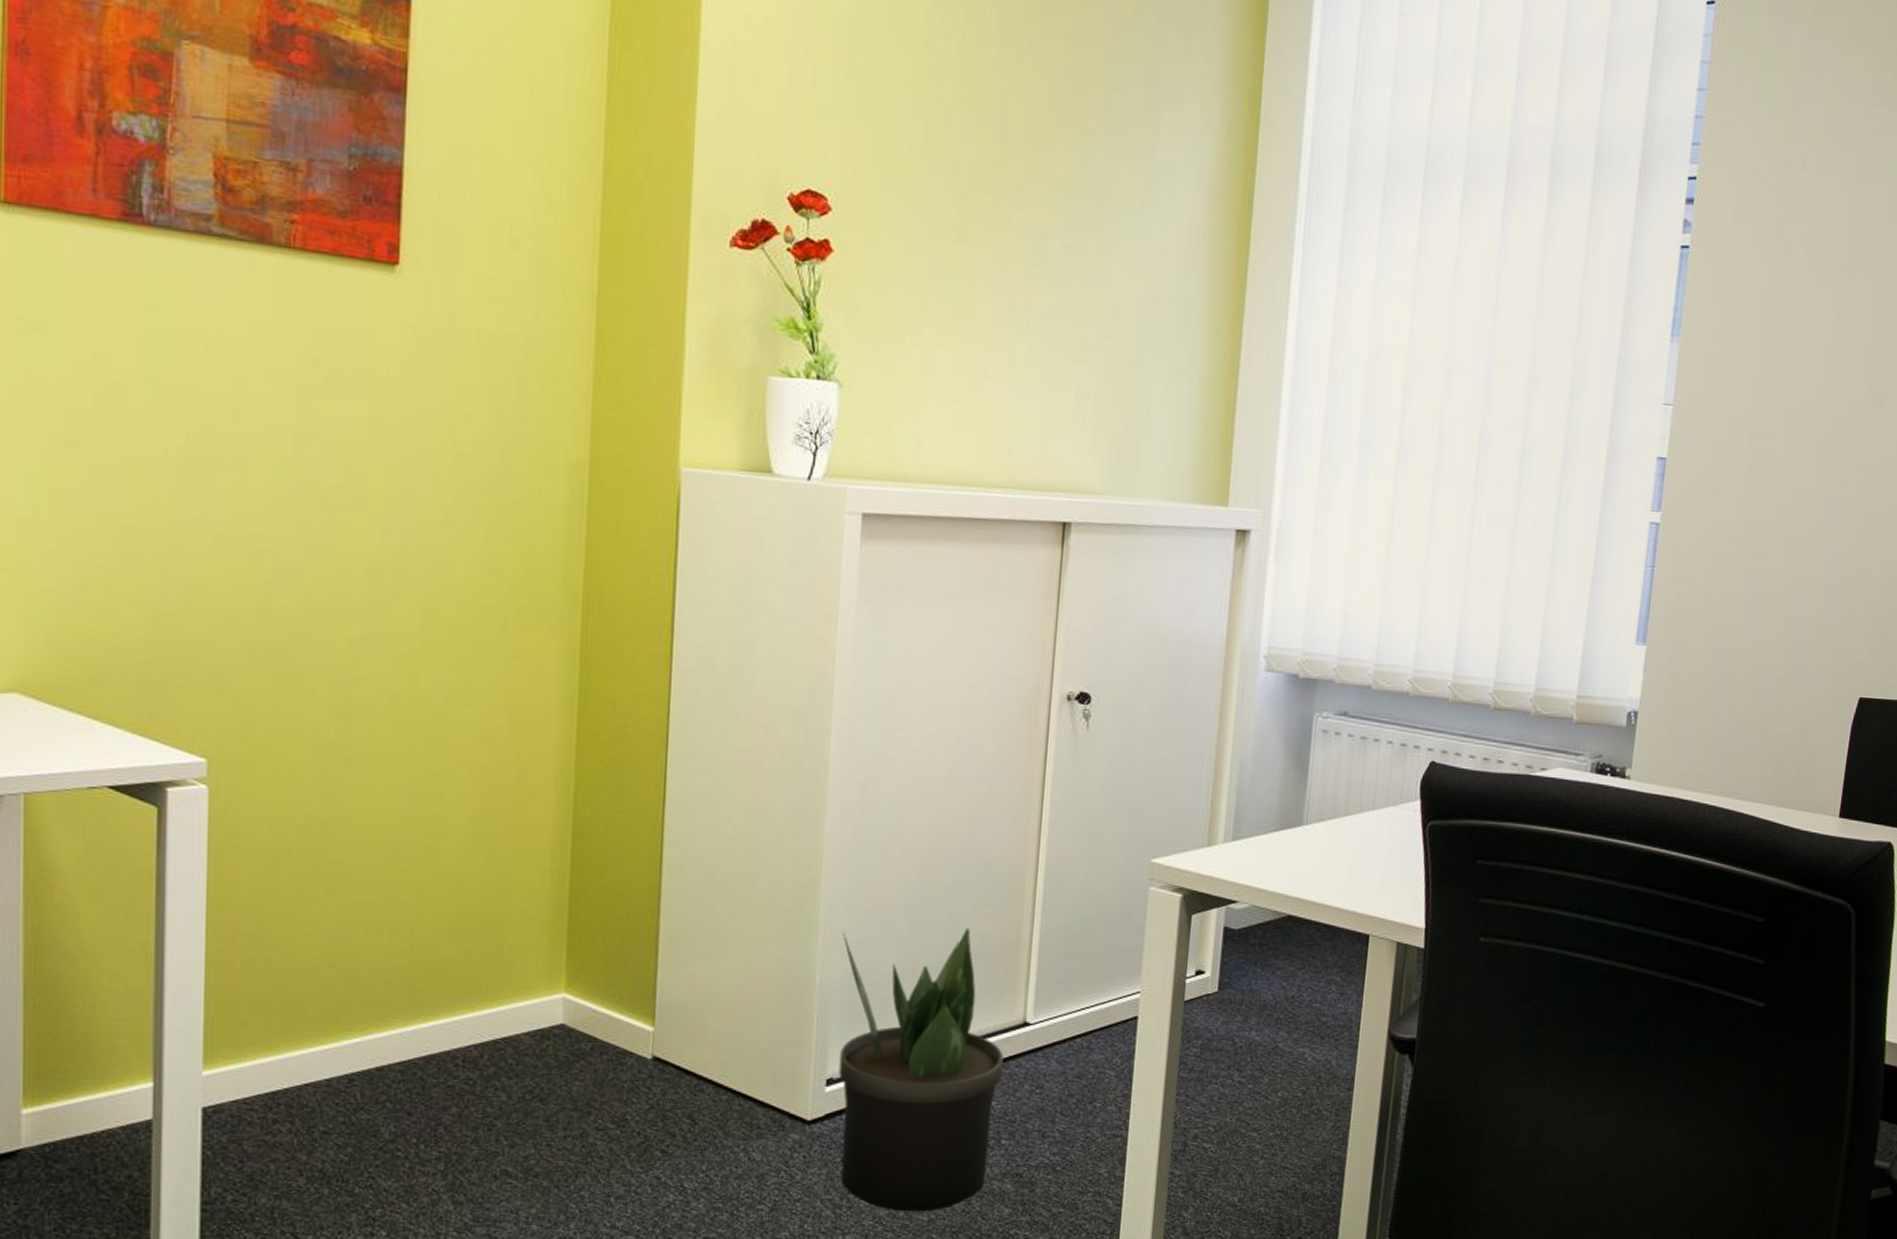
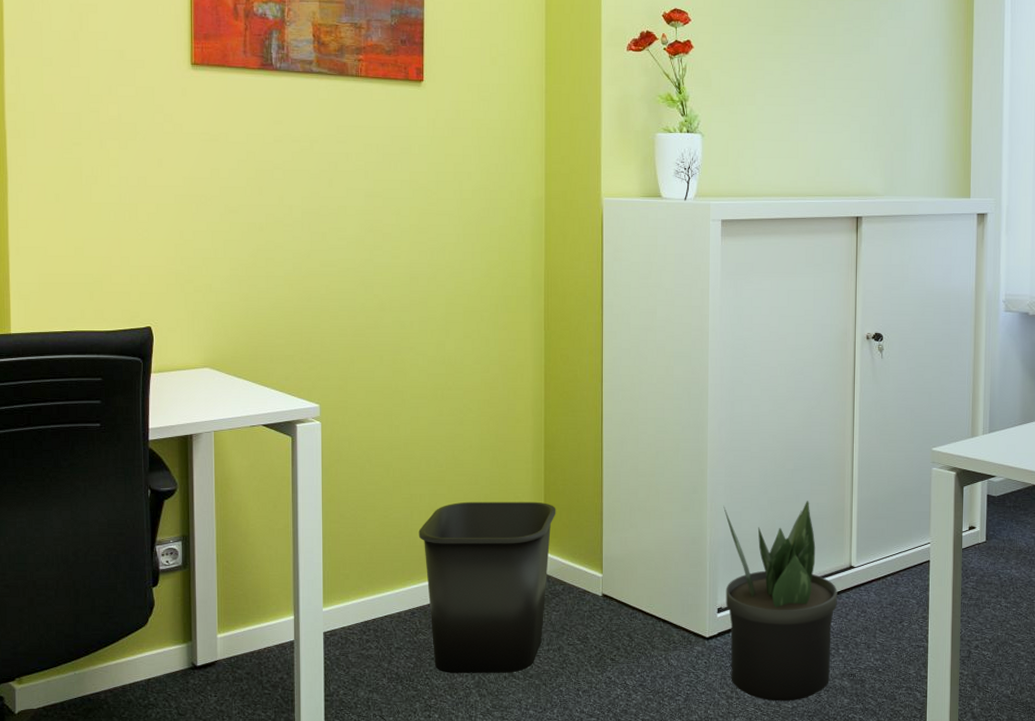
waste bin: none [364,915,587,1170] -> present [418,501,556,673]

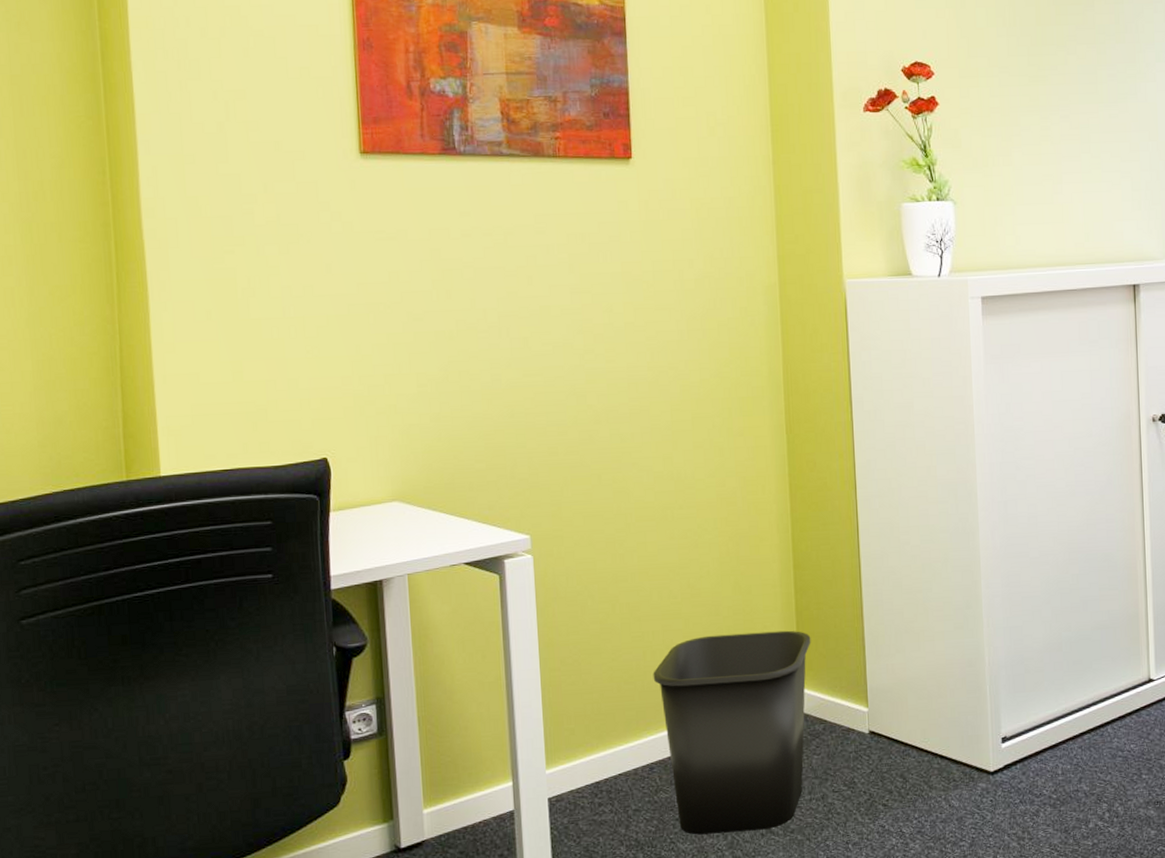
planter: present [723,501,838,702] -> none [1002,608,1137,839]

